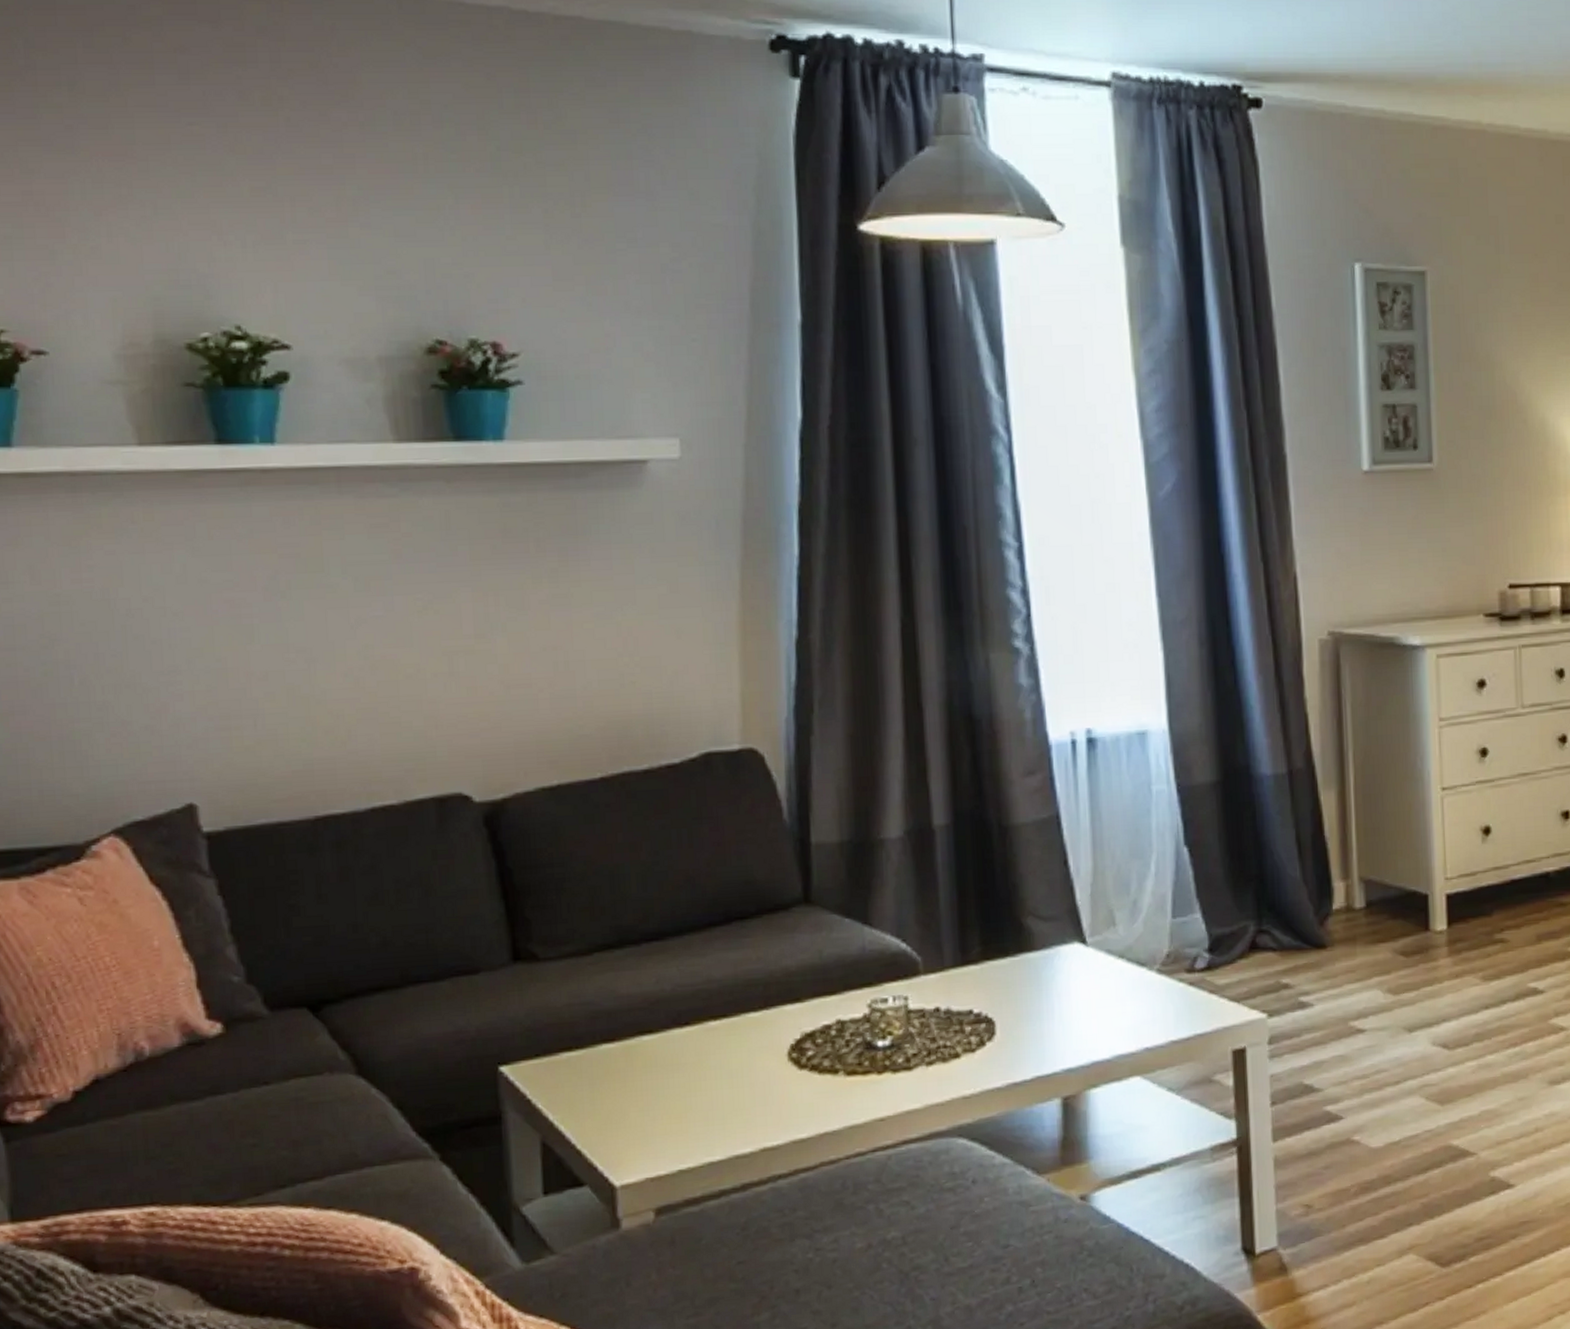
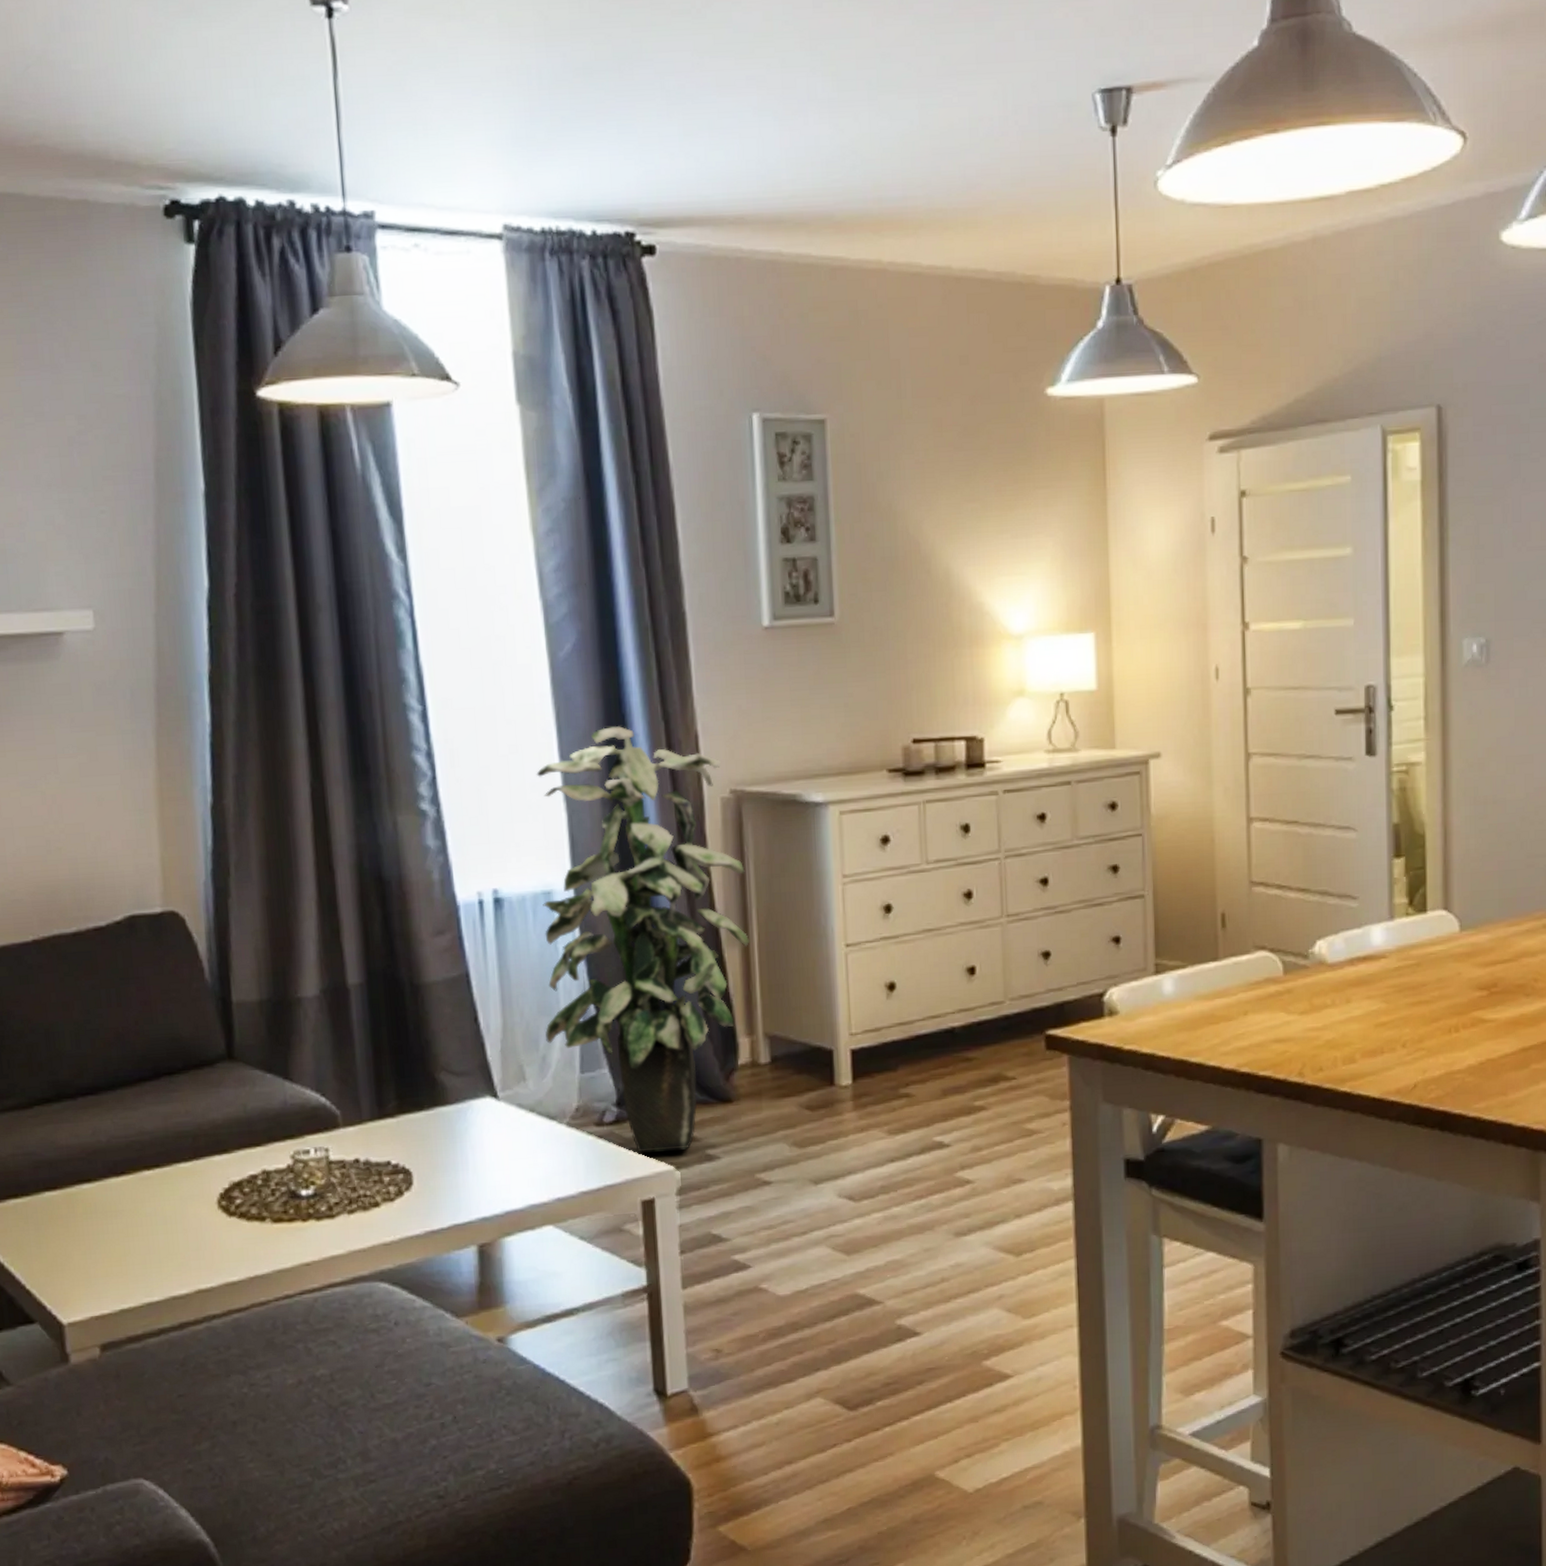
indoor plant: none [1133,566,1347,1000] -> present [536,726,750,1153]

